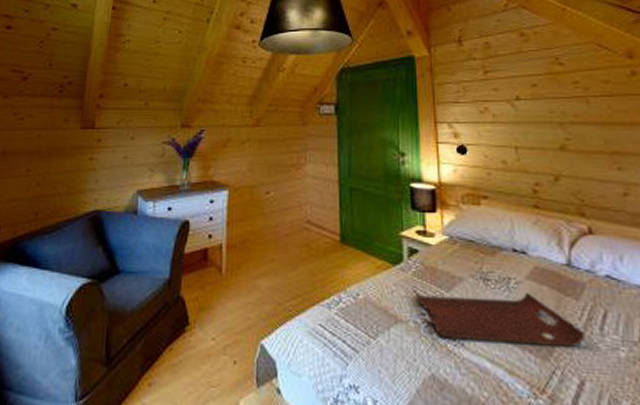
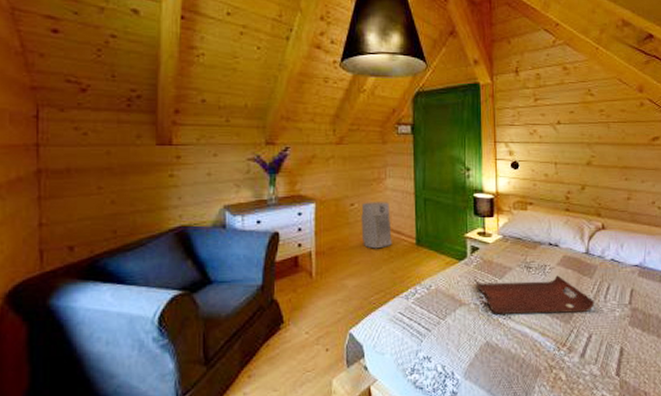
air purifier: none [277,190,312,245] -> present [361,202,392,249]

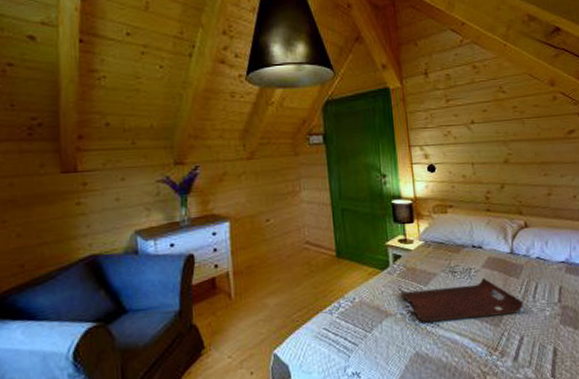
air purifier: present [361,202,392,249] -> none [277,215,312,265]

